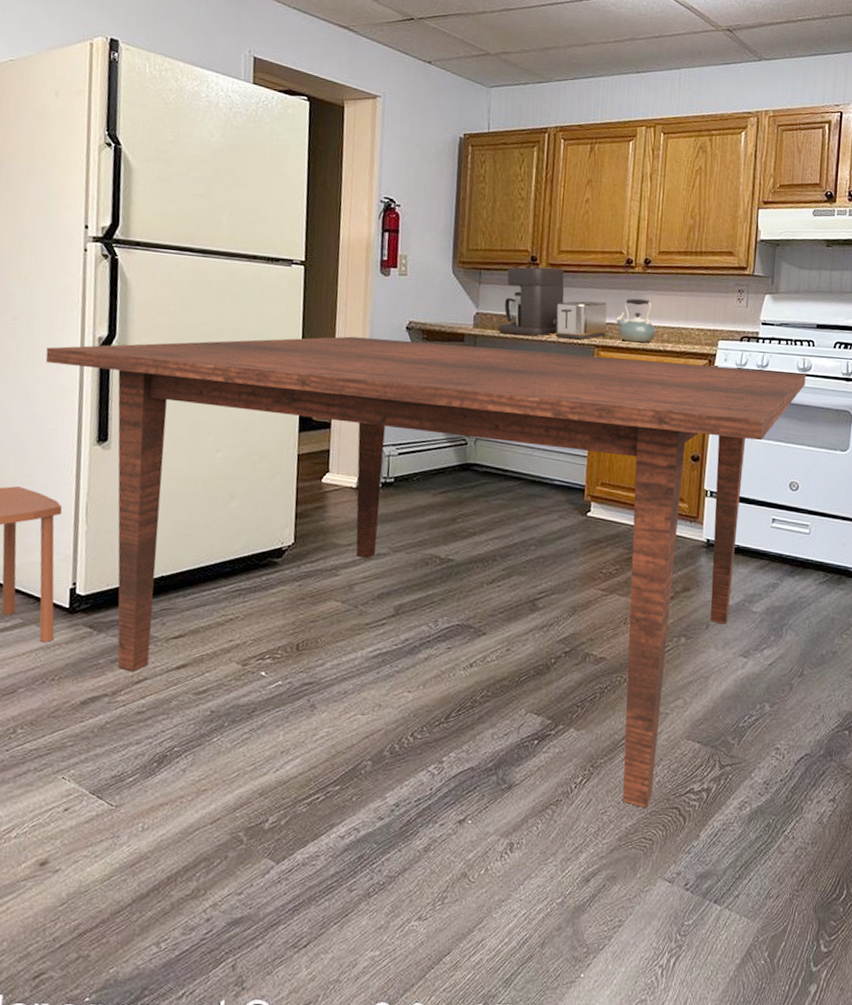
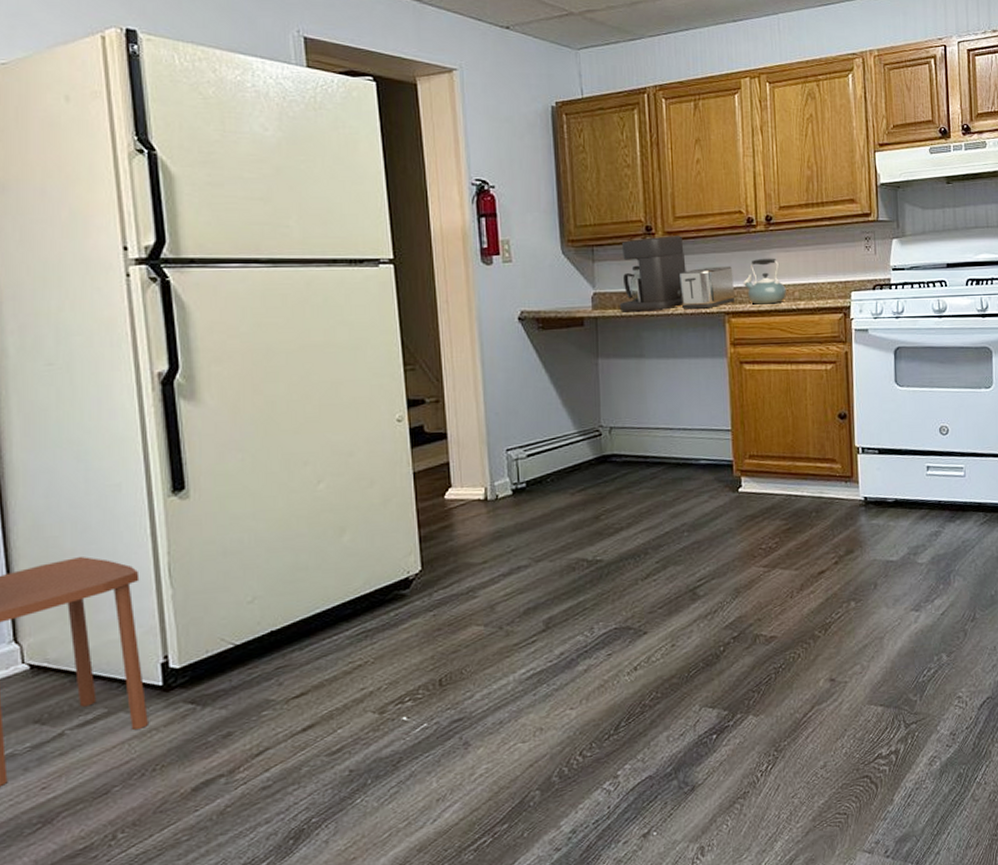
table: present [45,336,806,809] -> none [94,315,943,783]

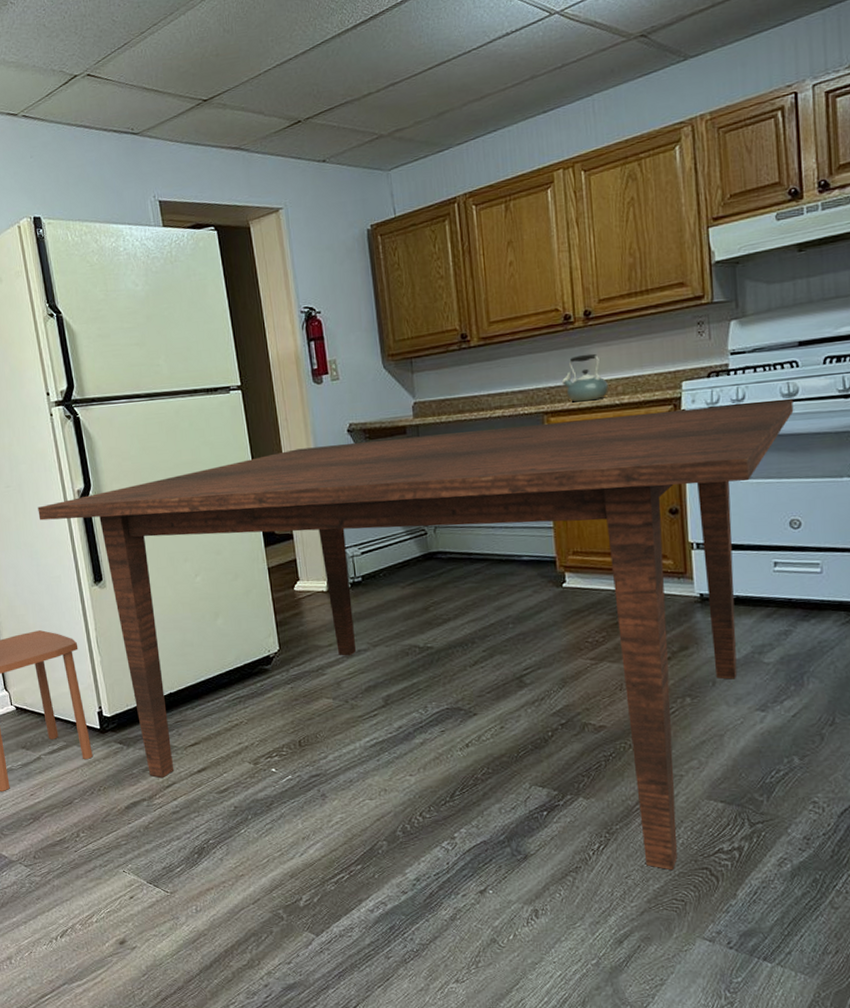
table: none [94,315,943,783] -> present [38,399,794,871]
coffee maker: present [619,236,686,312] -> none [438,340,503,419]
toaster: present [676,266,736,309] -> none [494,366,554,412]

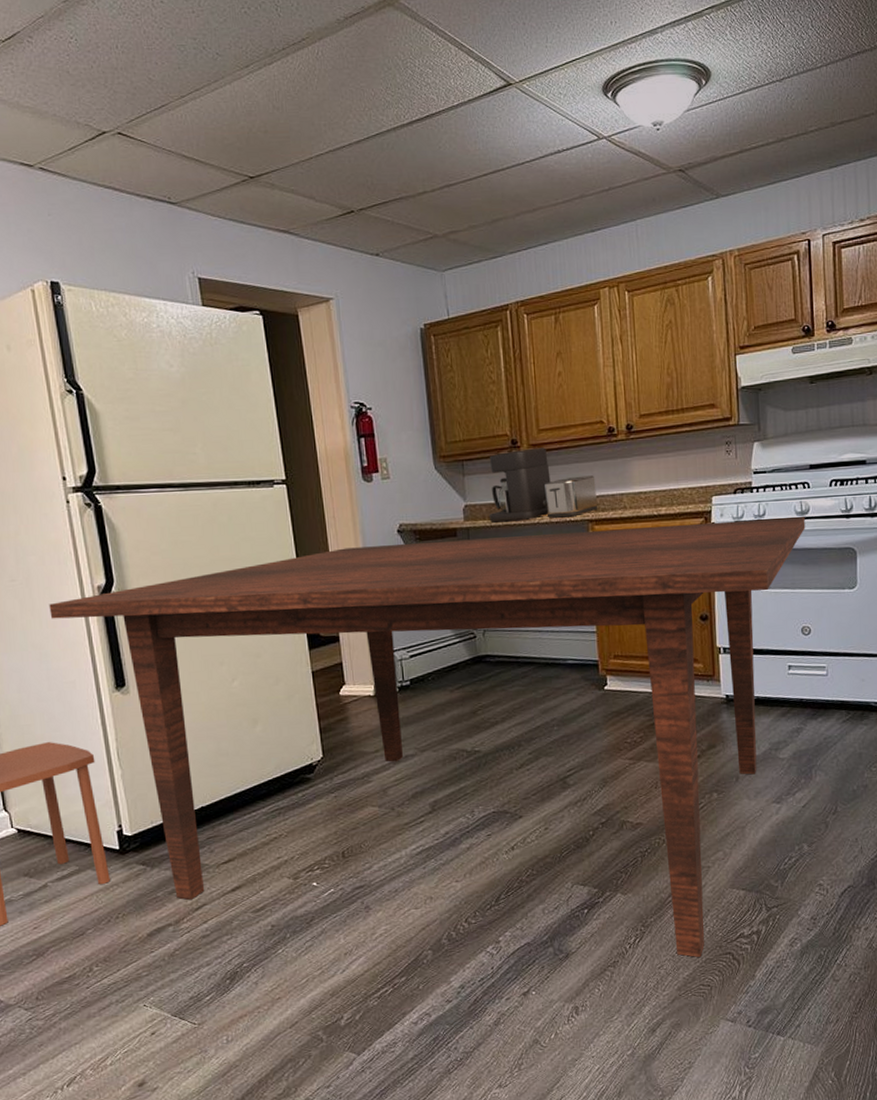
coffee maker: none [438,340,503,419] -> present [488,447,551,523]
toaster: none [494,366,554,412] -> present [542,475,598,518]
kettle: present [561,353,609,402] -> none [605,465,649,512]

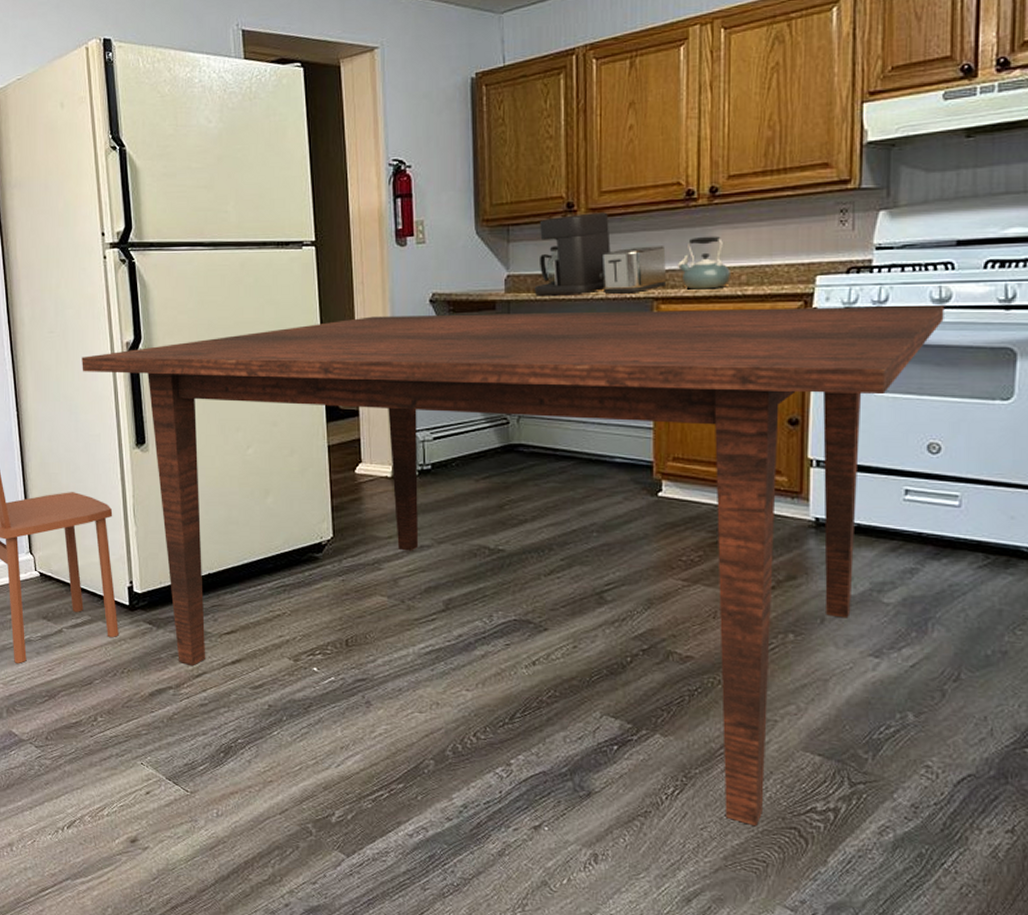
kettle: none [605,465,649,512] -> present [677,236,732,290]

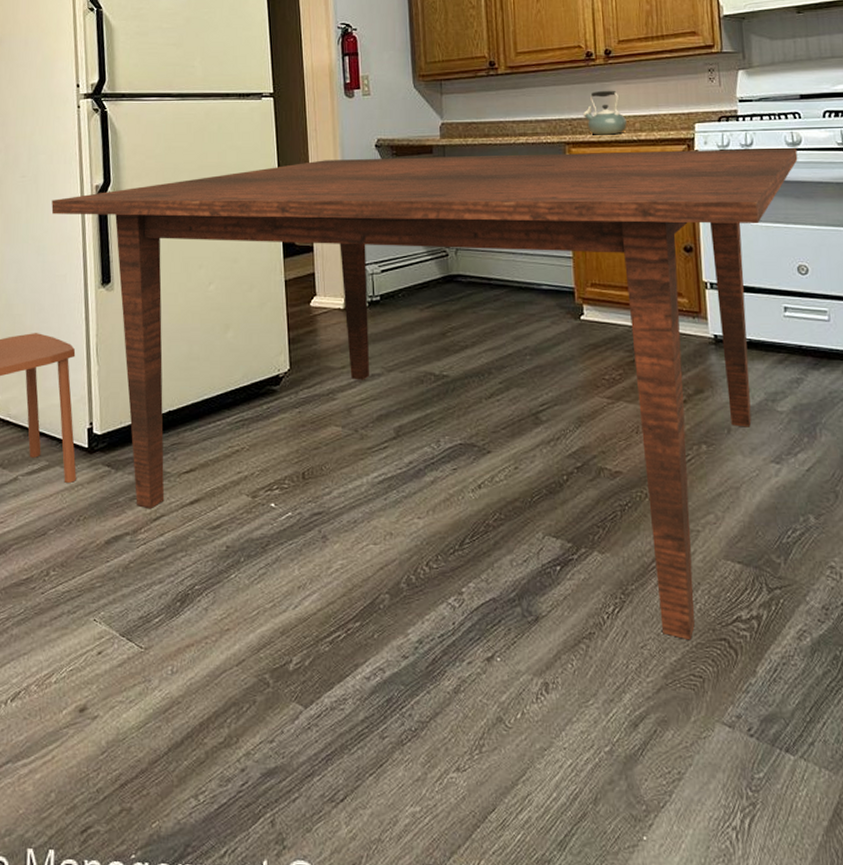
coffee maker: present [534,212,611,296] -> none [465,70,527,141]
toaster: present [598,246,667,294] -> none [518,98,576,139]

